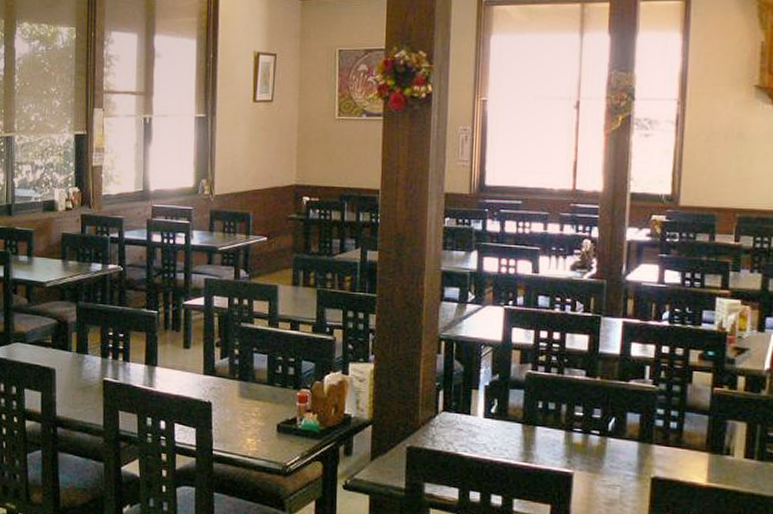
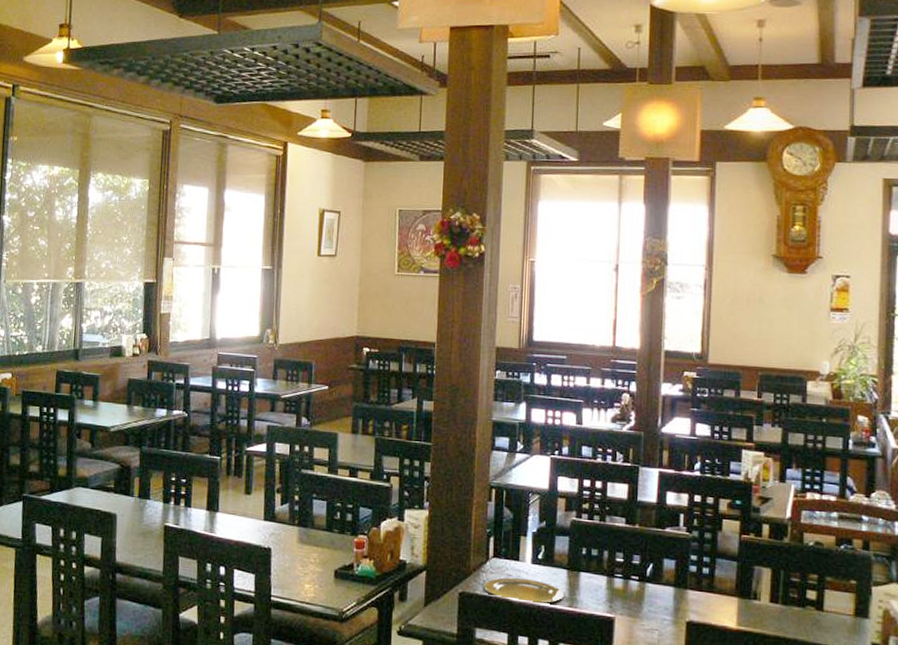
plate: none [433,432,519,459] -> present [484,577,565,604]

